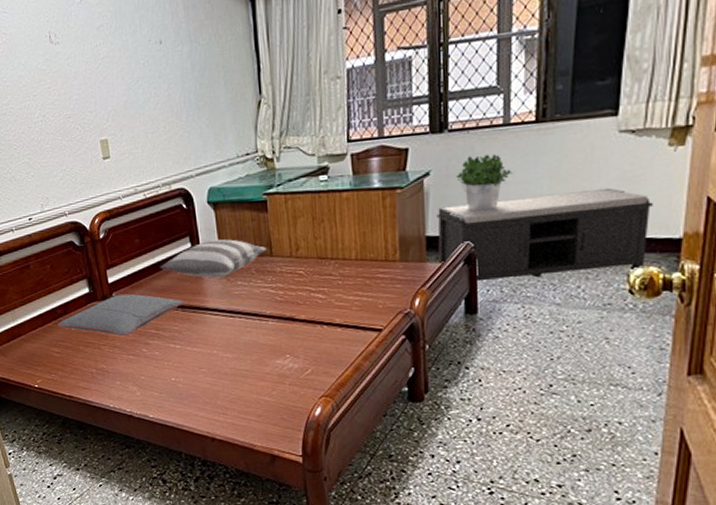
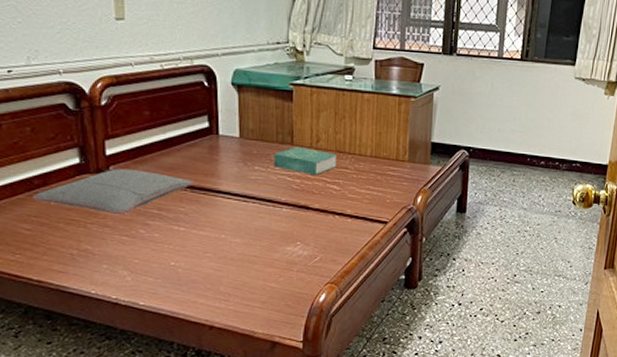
pillow: present [160,239,266,278] -> none [170,121,287,161]
book: none [255,257,320,286] -> present [274,146,338,176]
bench: present [436,187,653,282] -> none [440,118,592,188]
potted plant: present [456,153,513,212] -> none [459,79,502,127]

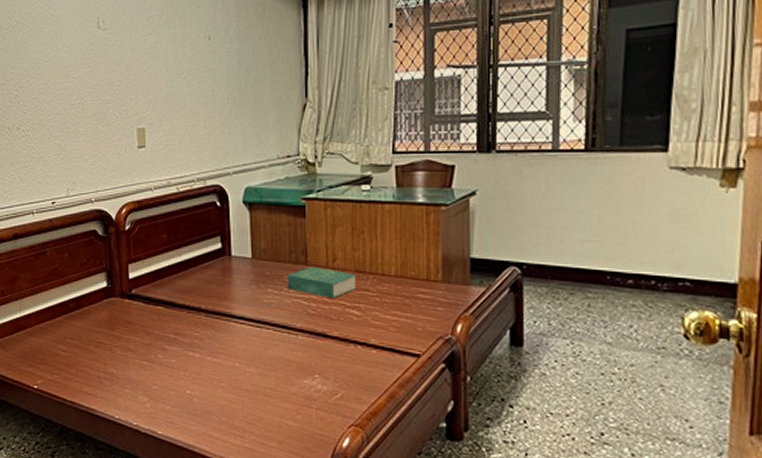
pillow: present [32,168,194,214] -> none [68,292,208,338]

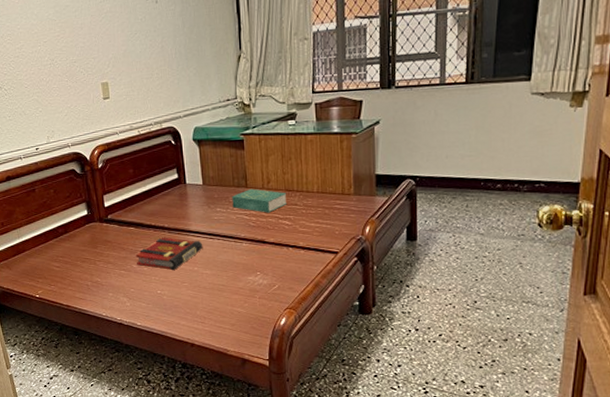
book: none [162,321,248,364] -> present [135,237,203,270]

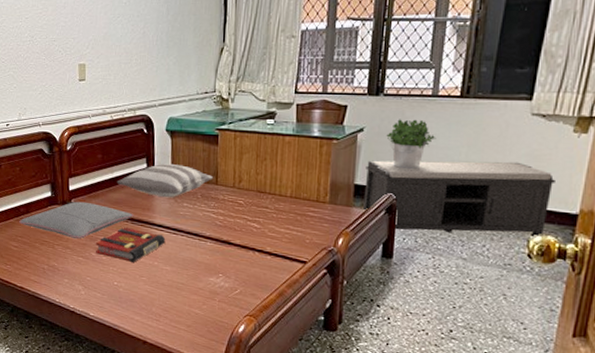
pillow: none [58,216,170,253] -> present [19,201,134,239]
pillow: none [150,171,242,205] -> present [116,163,213,198]
book: present [232,188,287,213] -> none [200,186,259,214]
bench: none [385,139,557,214] -> present [363,160,555,239]
potted plant: none [401,107,447,155] -> present [386,119,436,169]

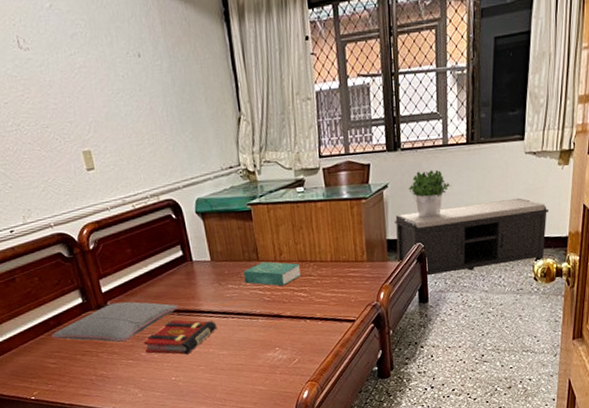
pillow: present [116,163,213,198] -> none [153,246,253,283]
book: none [200,186,259,214] -> present [243,261,302,286]

